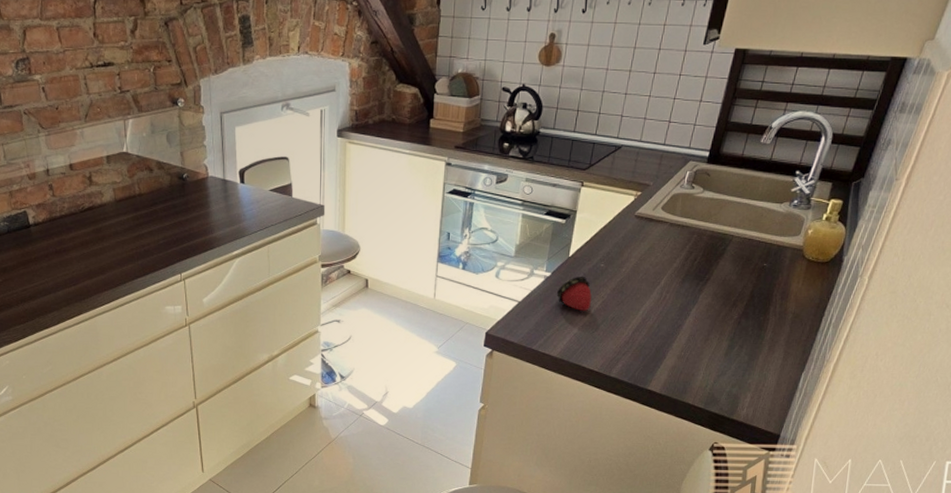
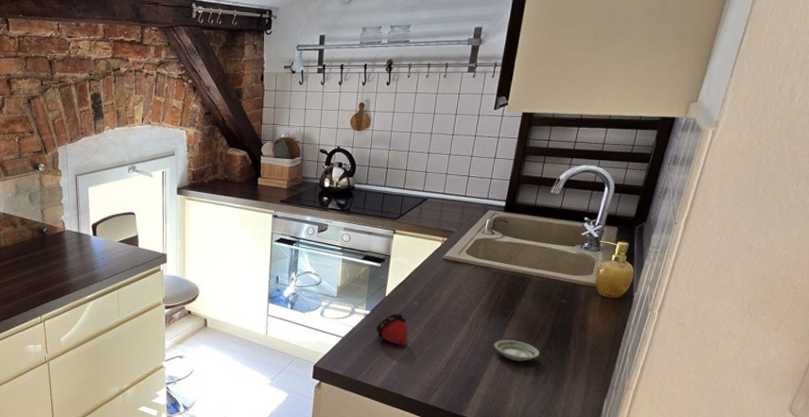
saucer: none [686,307,736,331] -> present [494,340,540,361]

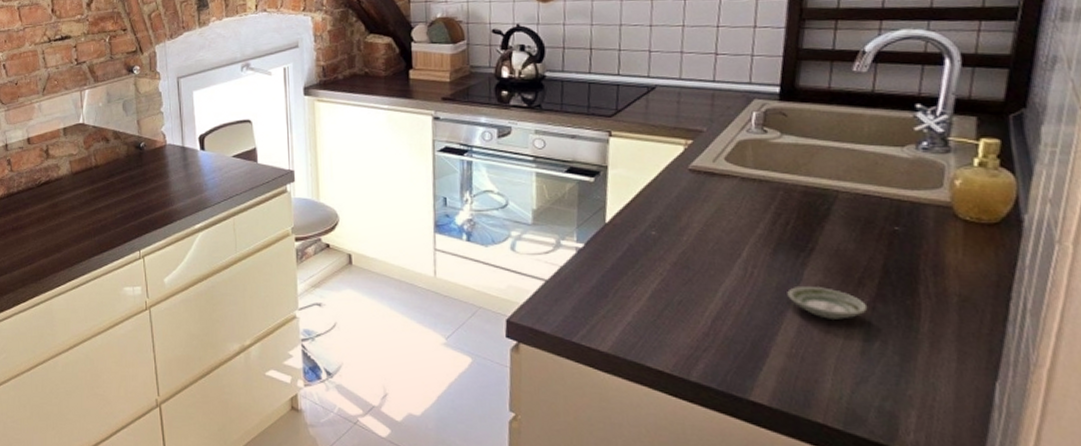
fruit: present [377,313,408,346] -> none [596,247,646,293]

